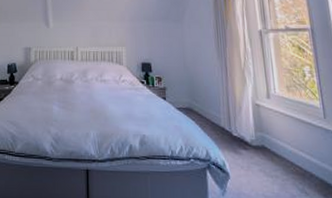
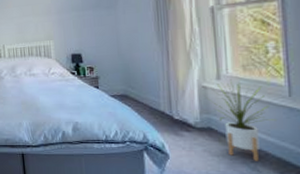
house plant: none [263,99,316,183] -> present [211,79,276,161]

